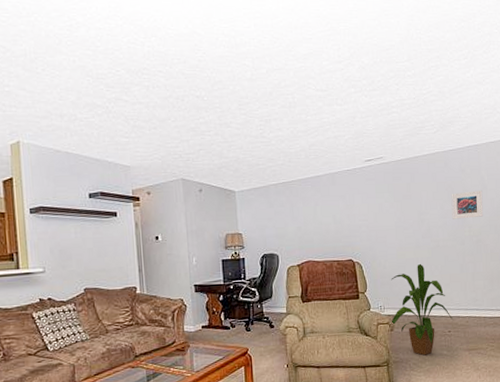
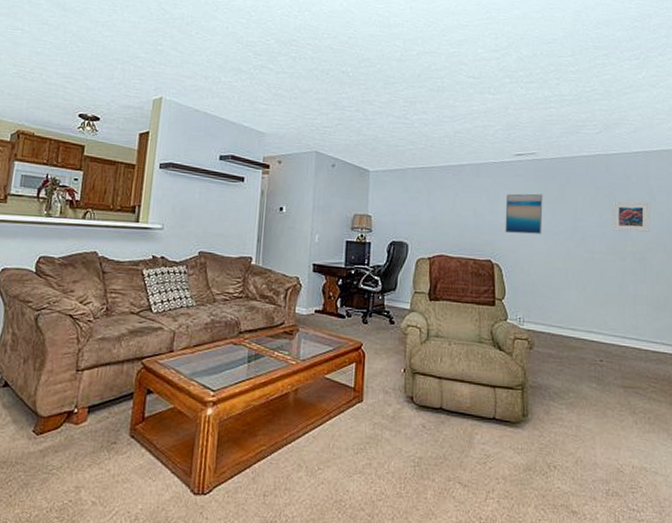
wall art: none [360,194,394,234] -> present [505,193,543,235]
house plant: present [390,263,454,356] -> none [529,275,607,385]

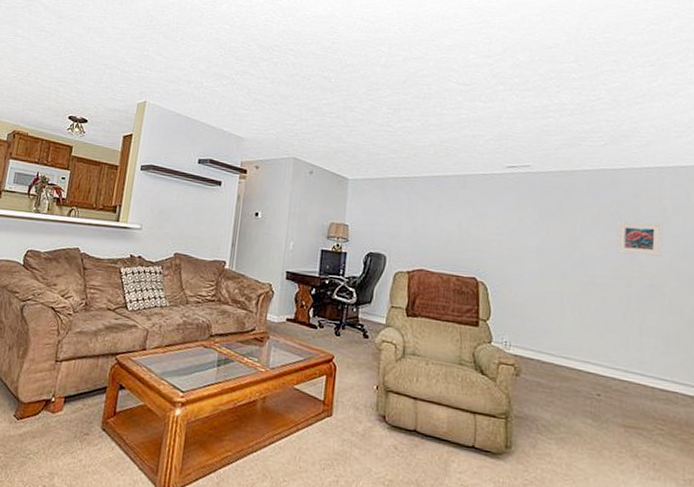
wall art: present [505,193,543,235] -> none [492,208,537,253]

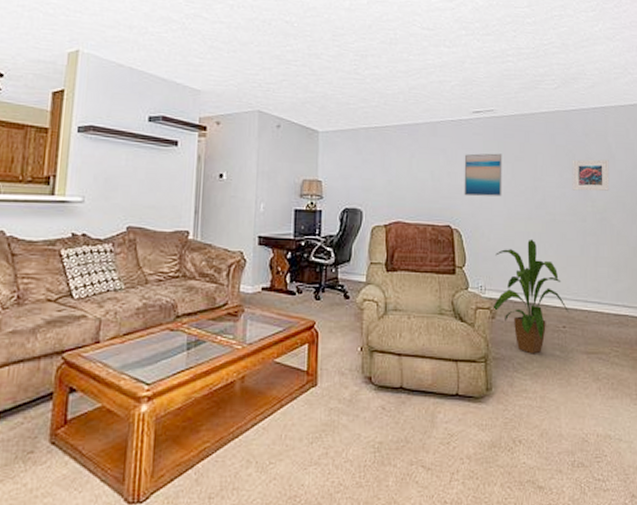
wall art: none [492,208,537,253] -> present [464,153,502,197]
house plant: none [516,299,606,419] -> present [491,239,570,354]

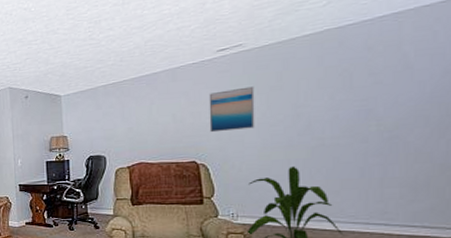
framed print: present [572,159,610,192] -> none [348,71,404,112]

